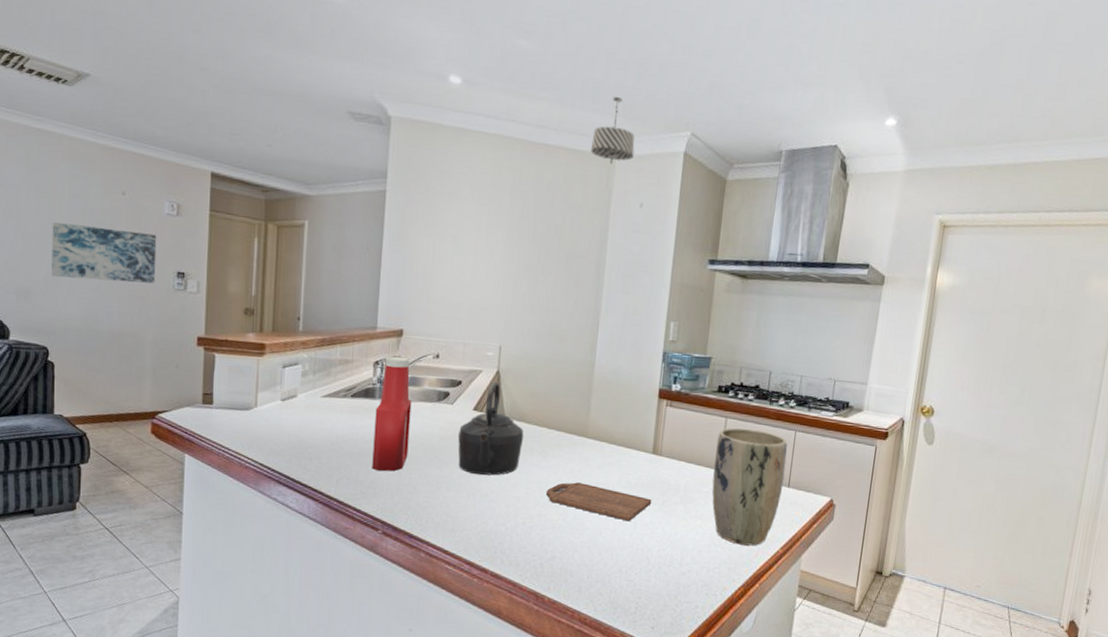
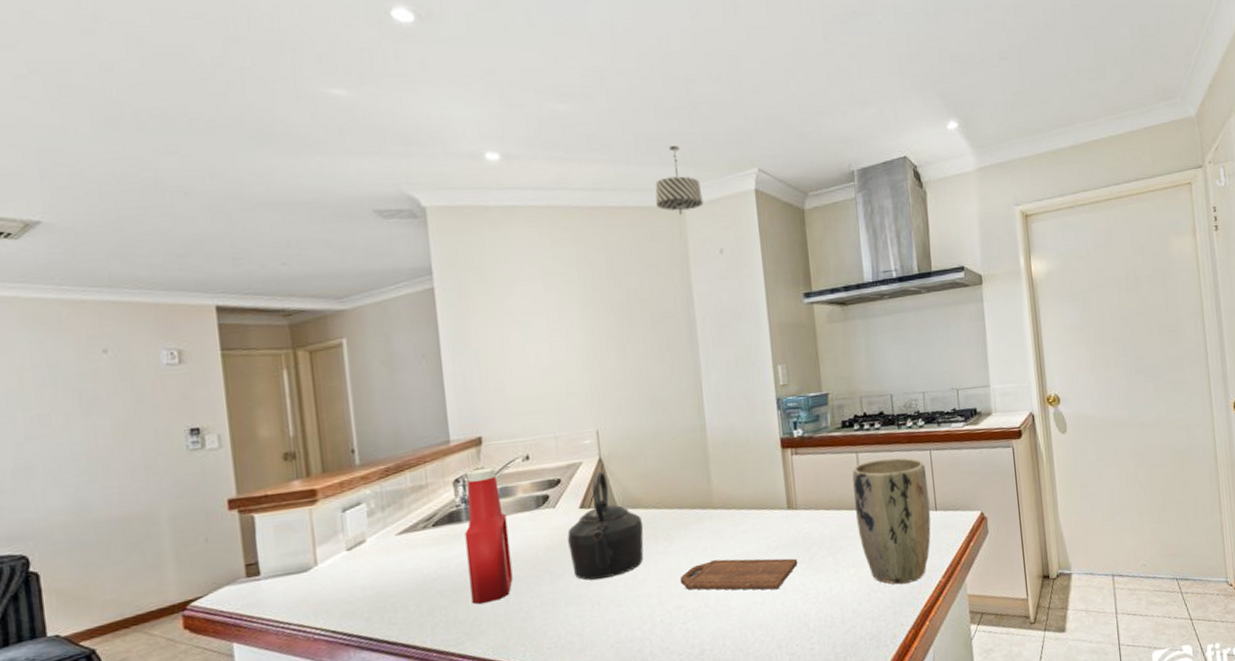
wall art: present [51,222,157,284] -> none [13,391,163,469]

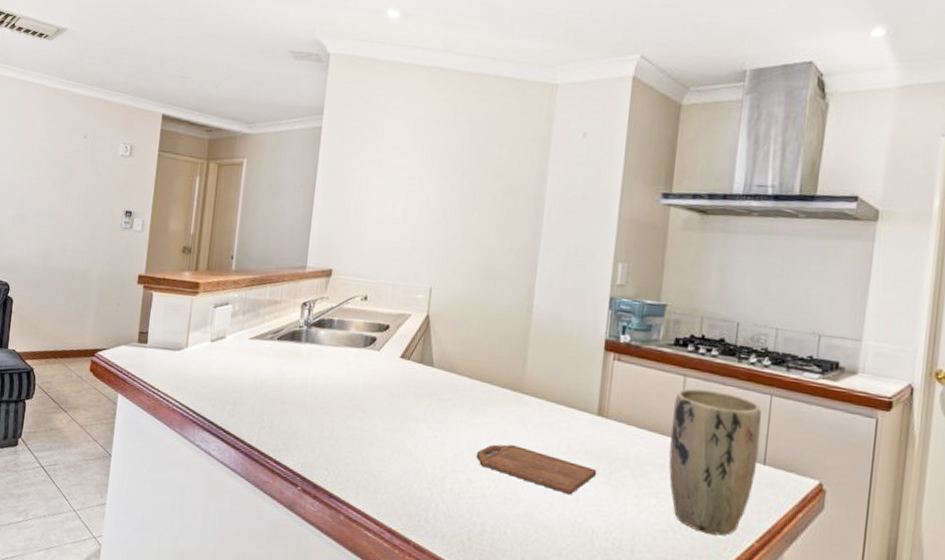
ketchup bottle: present [465,467,513,605] -> none [294,297,338,422]
kettle: present [567,471,644,580] -> none [383,327,454,432]
pendant light: present [655,146,703,215] -> none [531,22,578,92]

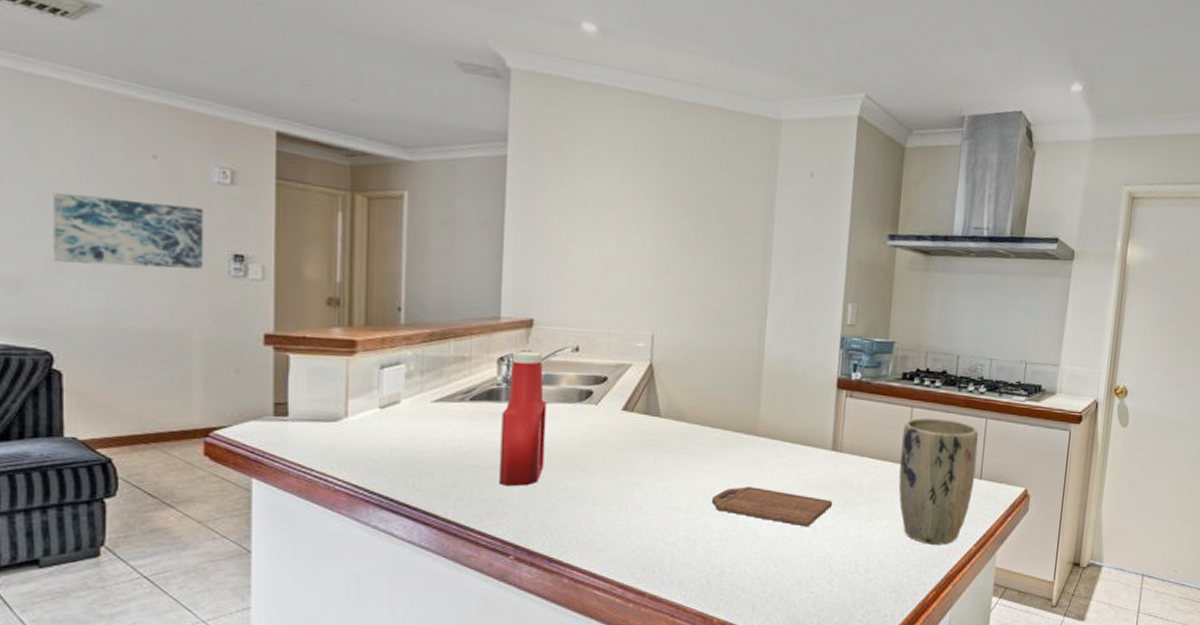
wall art: none [18,165,111,222] -> present [52,193,204,269]
ketchup bottle: none [294,297,338,422] -> present [499,351,547,487]

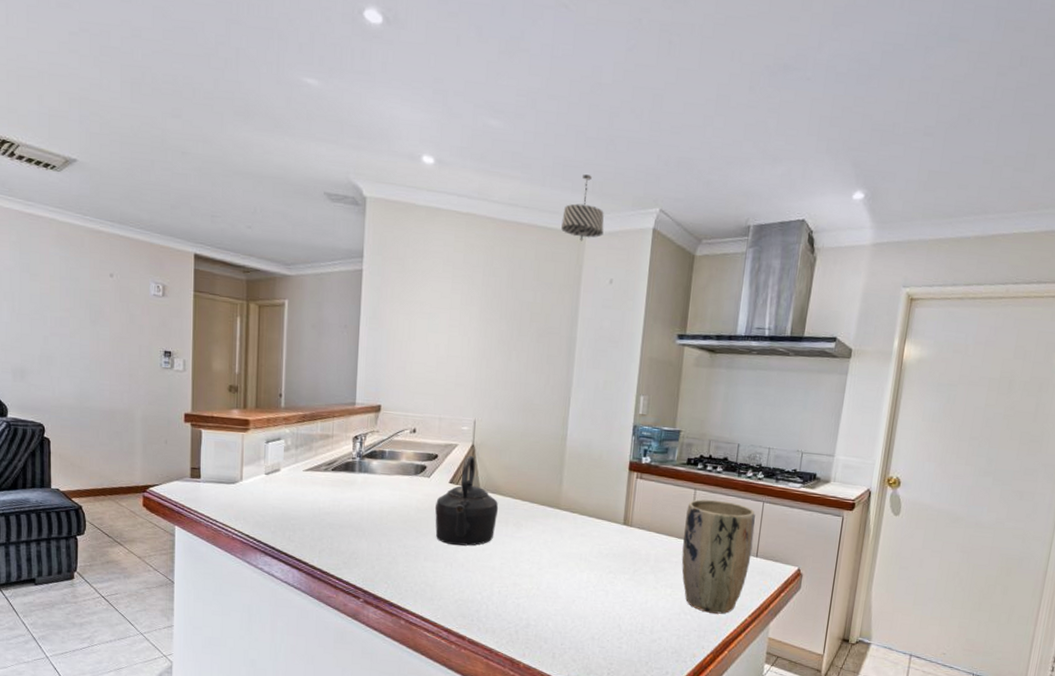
wall art: present [52,193,204,269] -> none [45,304,144,362]
ketchup bottle: present [499,351,547,487] -> none [353,431,390,542]
kettle: none [605,376,684,485] -> present [435,455,499,546]
cutting board: present [711,487,833,527] -> none [520,552,623,591]
pendant light: none [753,52,803,128] -> present [561,174,604,241]

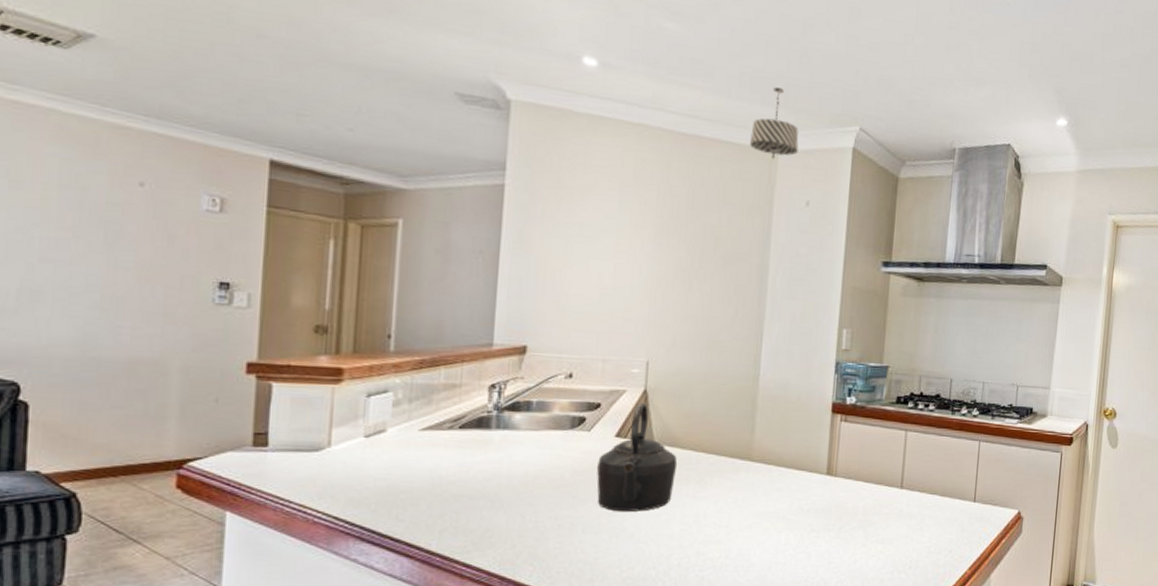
plant pot: present [681,499,755,614] -> none [893,441,972,569]

